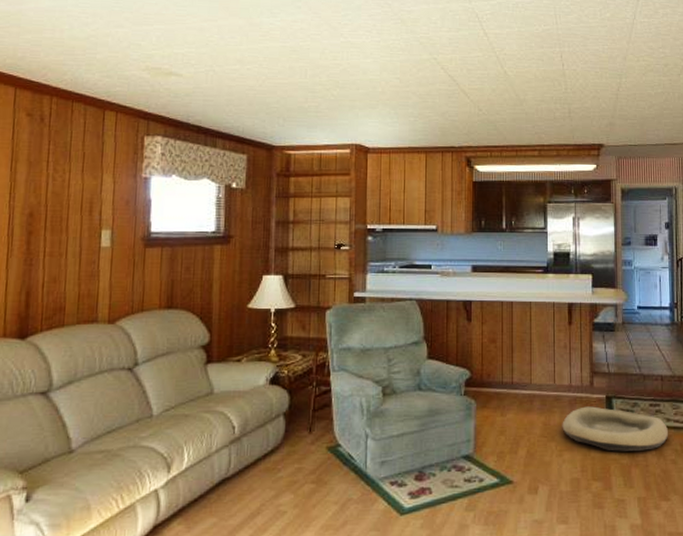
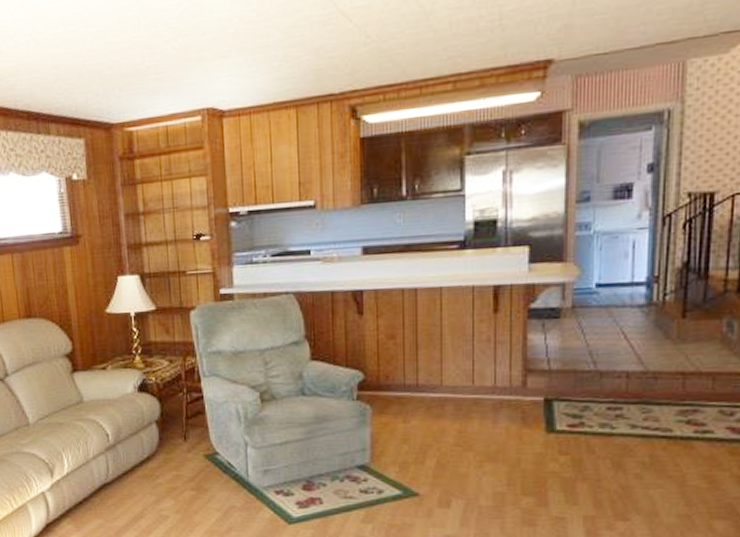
dog bed: present [562,406,668,451] -> none [482,411,632,463]

